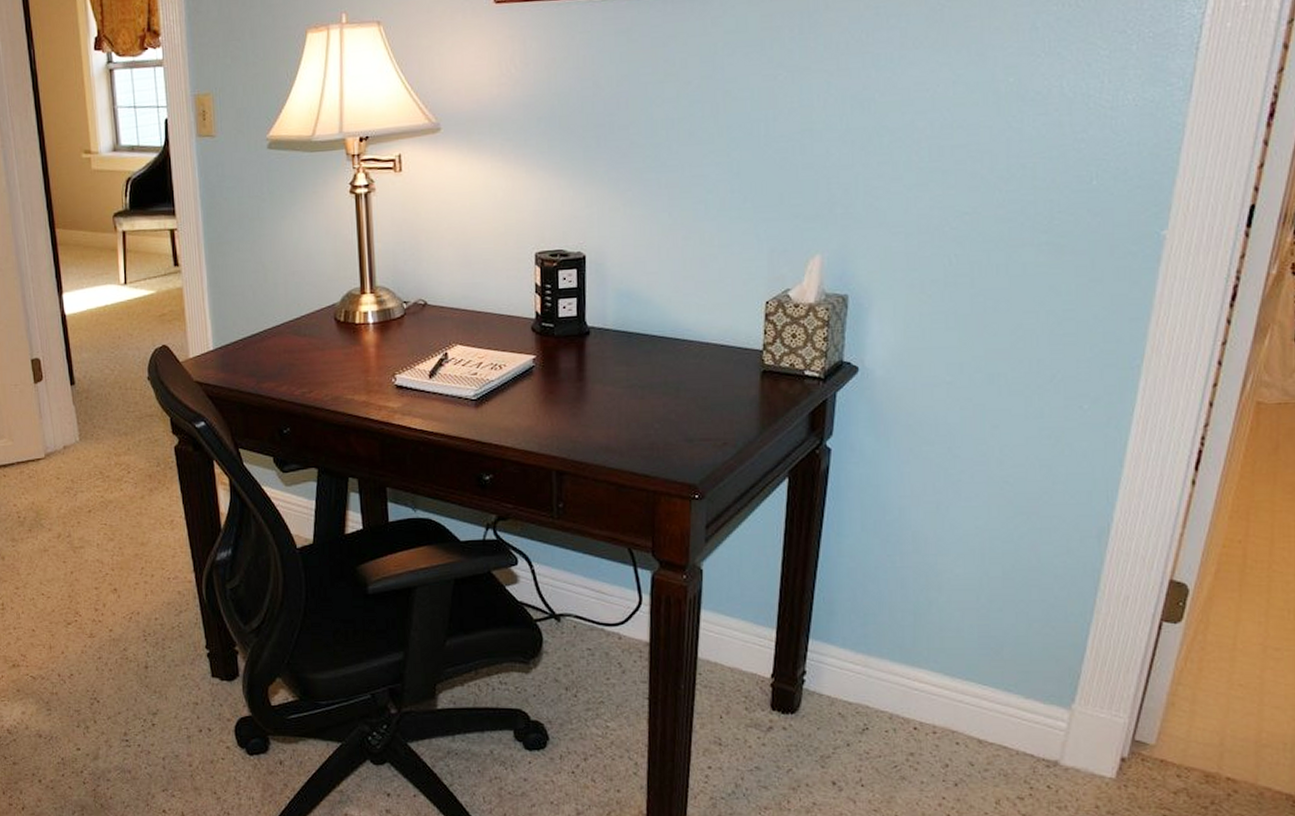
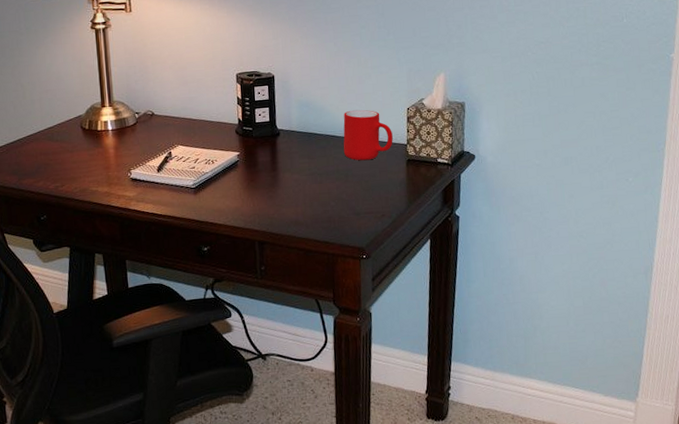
cup: none [674,302,744,371] -> present [343,109,393,161]

